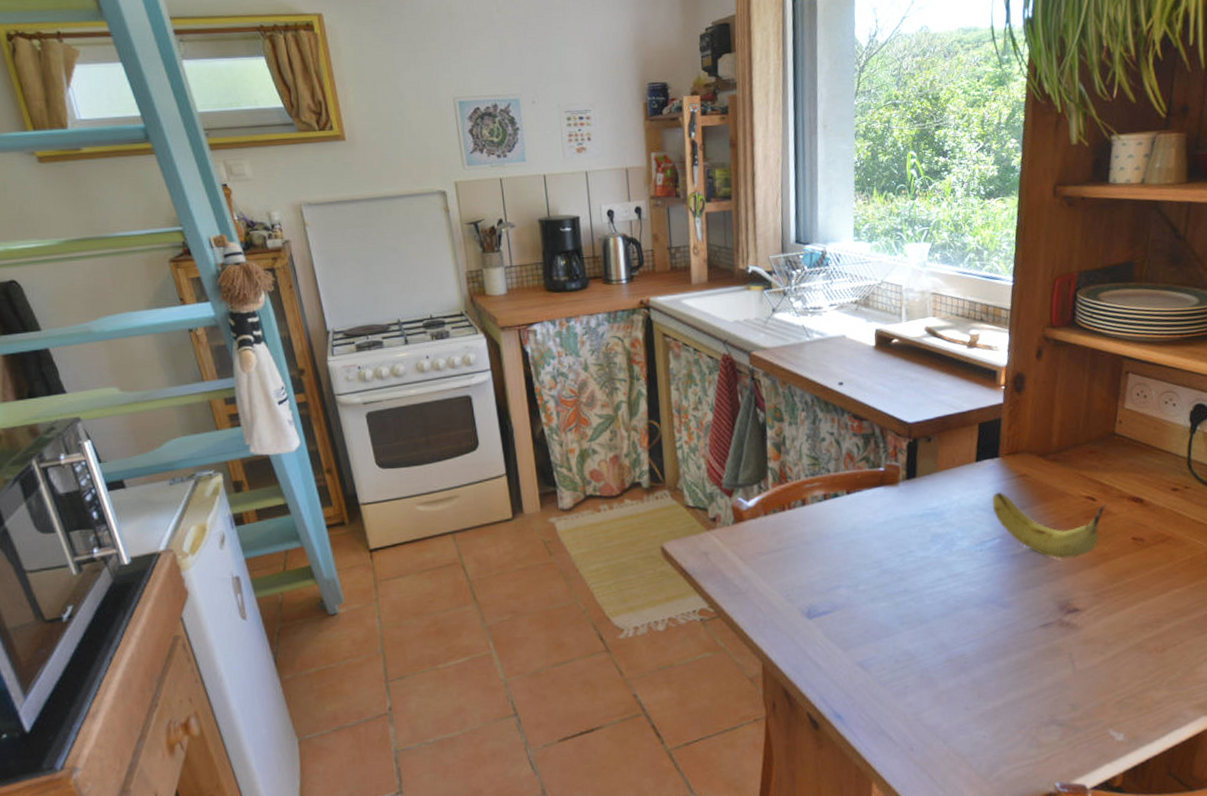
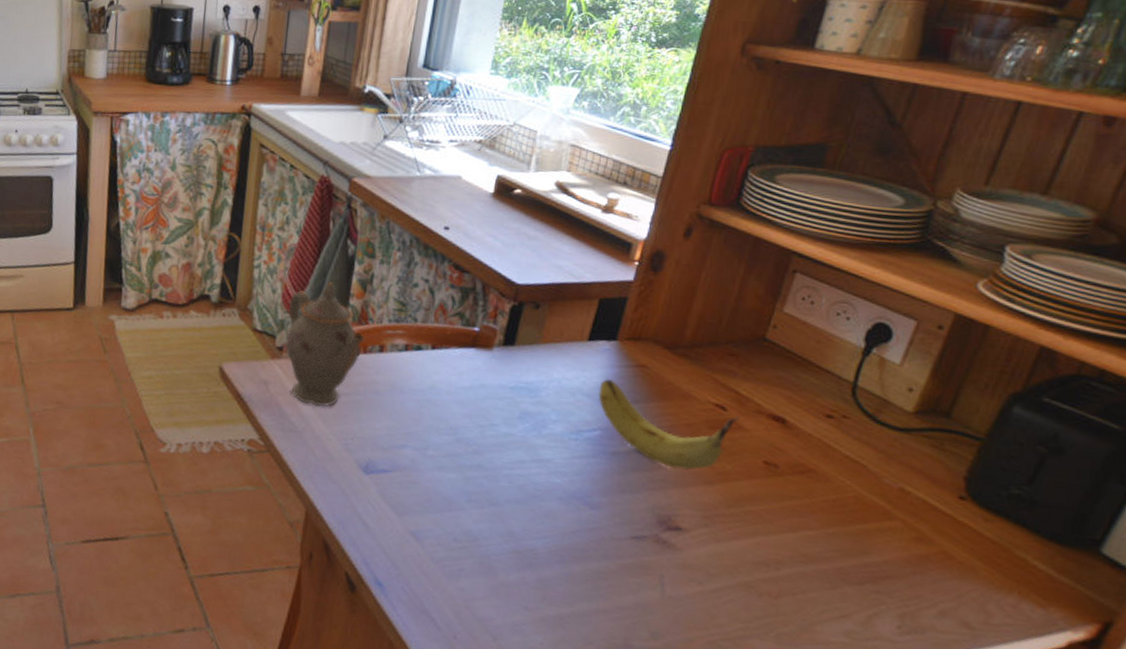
teapot: none [714,450,789,567] -> present [284,282,367,407]

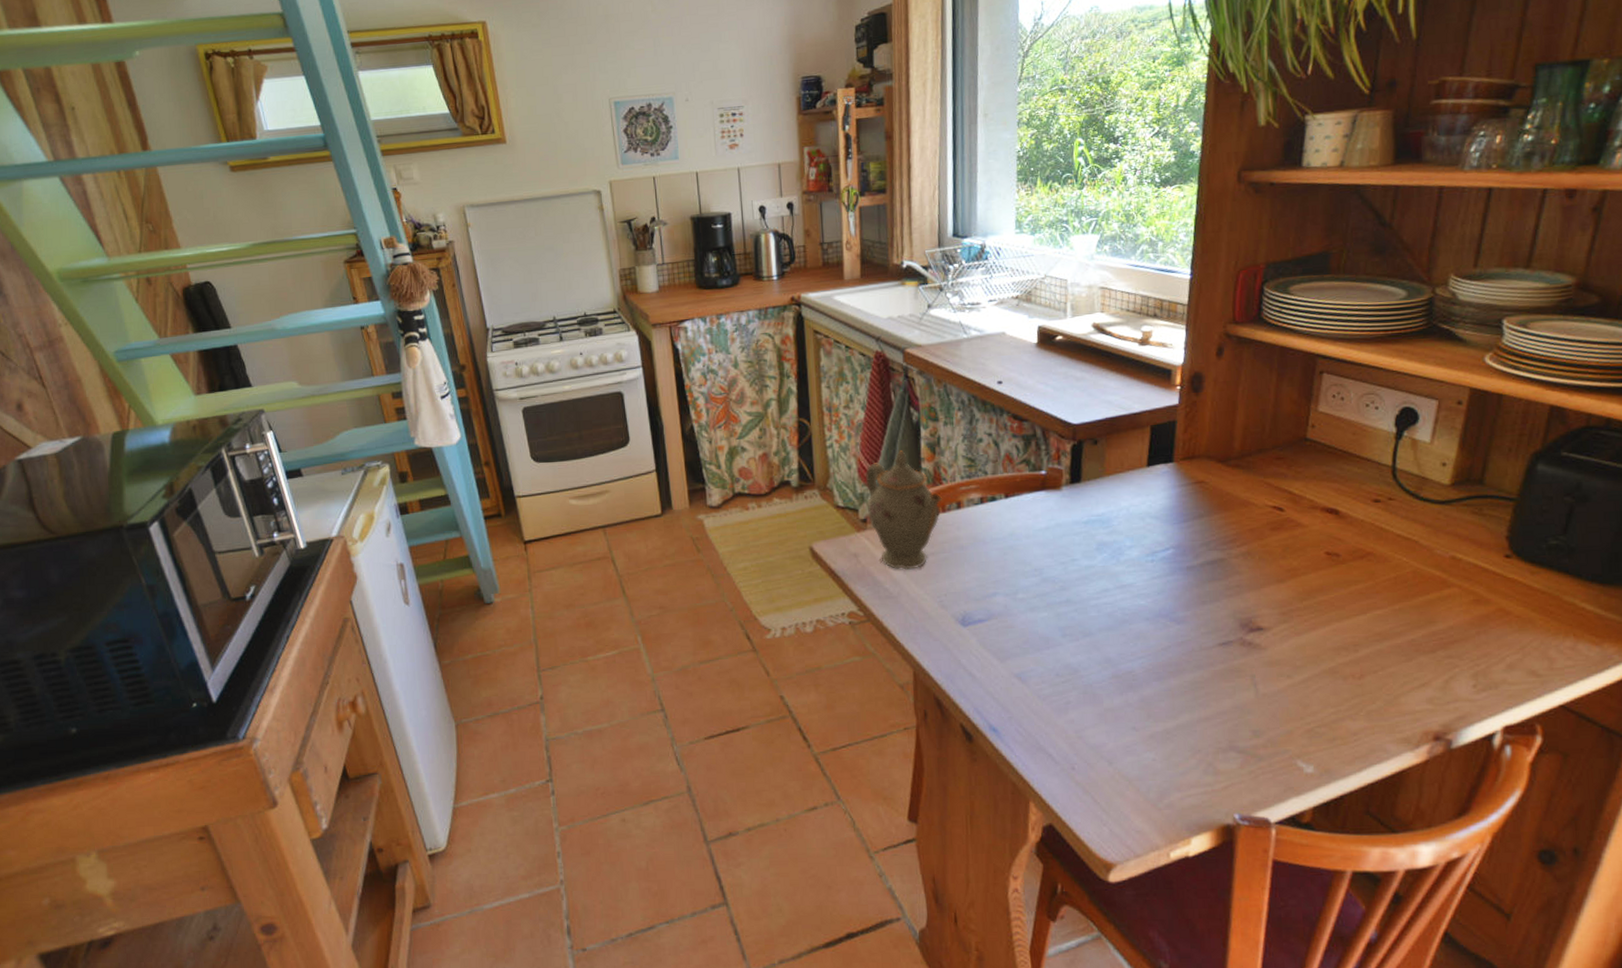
fruit: present [598,379,740,470] -> none [1165,499,1297,573]

